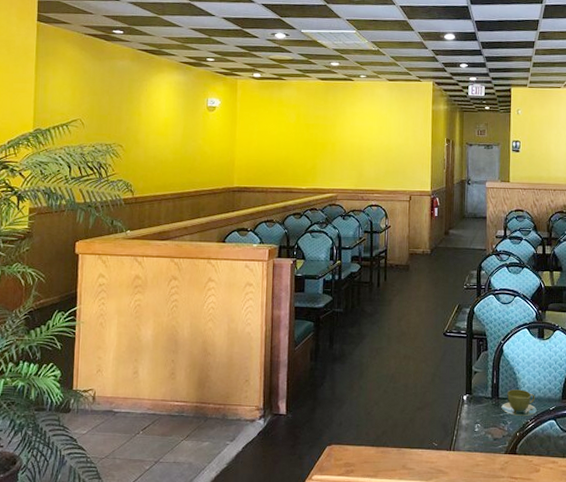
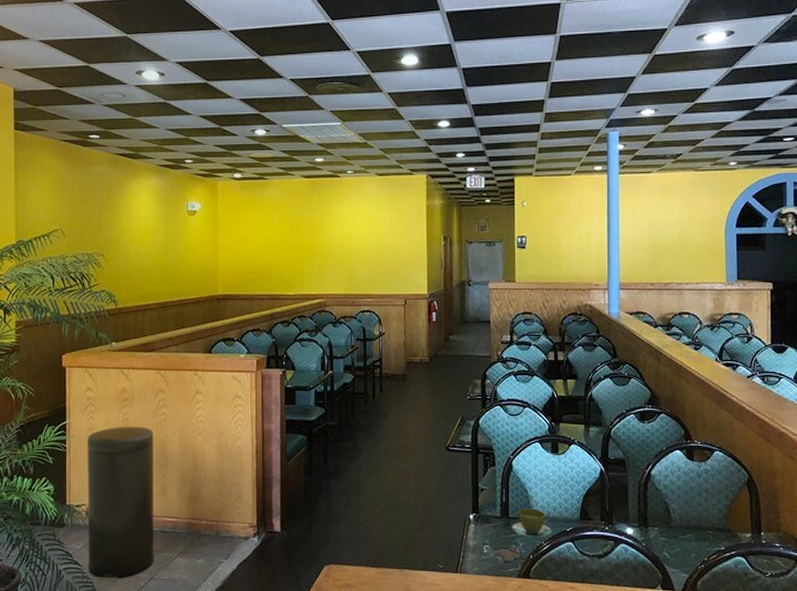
pedal bin: none [92,312,165,466] -> present [87,426,154,581]

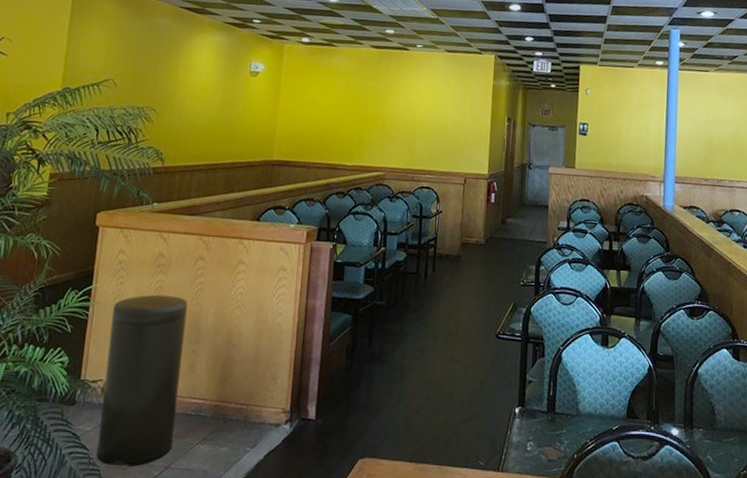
teacup: present [512,508,552,537] -> none [557,403,598,435]

